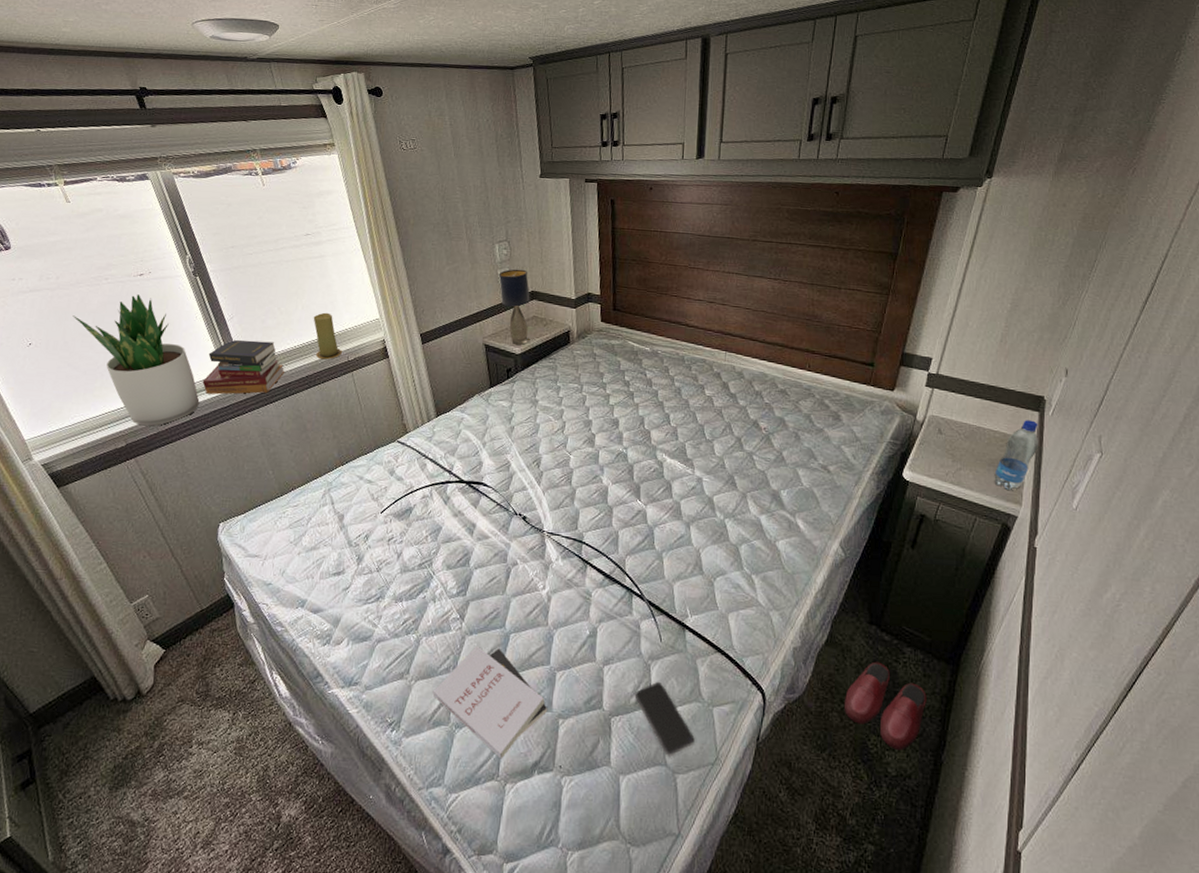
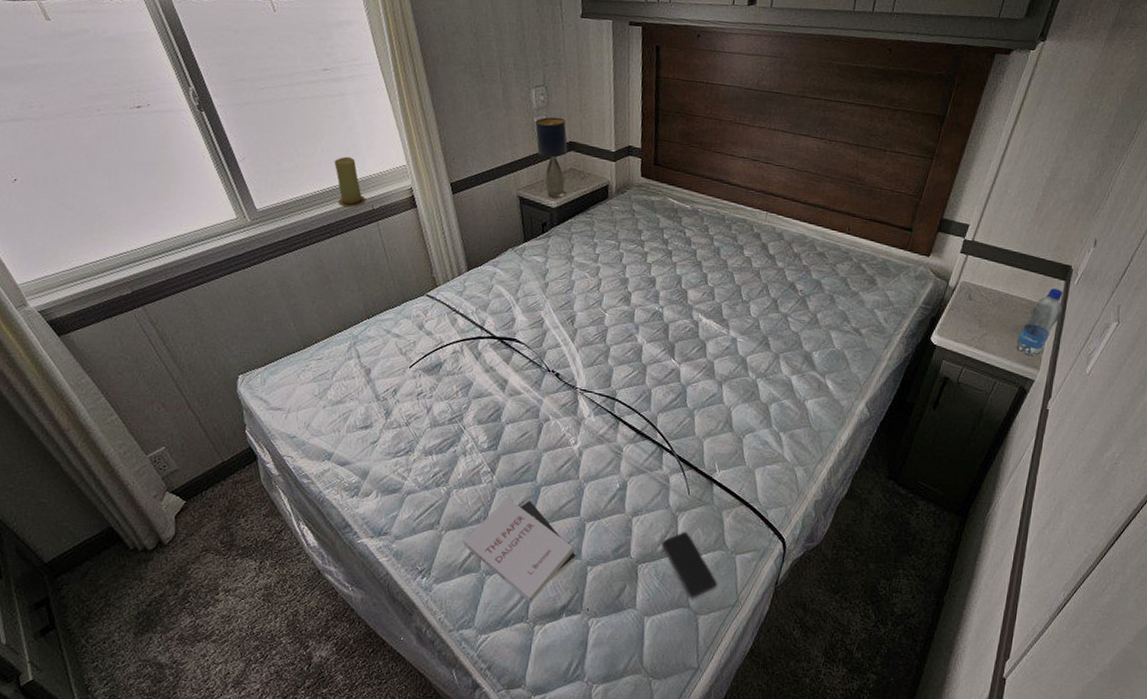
planter: present [72,294,200,426] -> none [62,129,212,273]
books: present [202,339,285,395] -> none [213,182,305,242]
slippers: present [843,661,927,750] -> none [858,513,935,592]

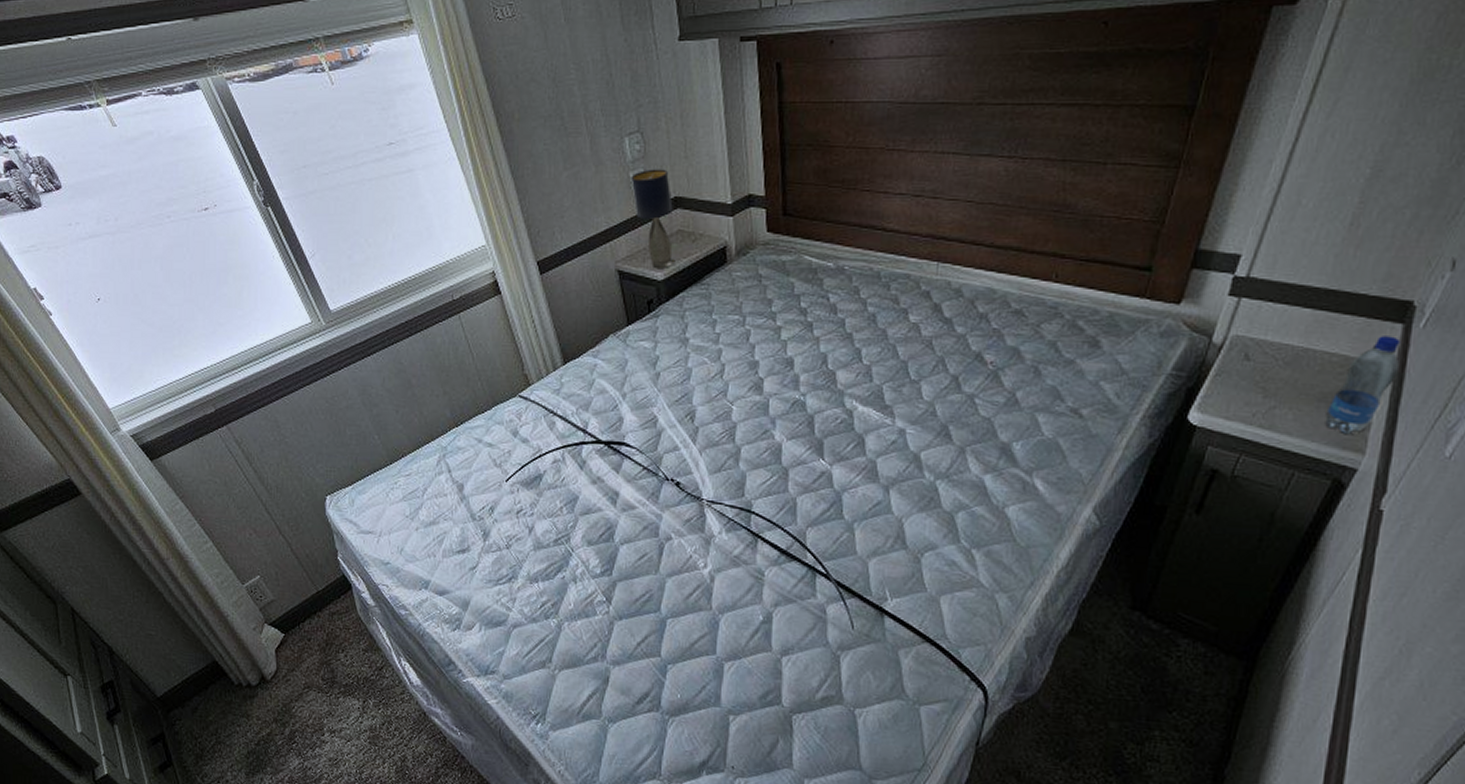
candle: present [334,156,366,208] -> none [407,241,445,300]
books: present [463,497,577,603] -> none [580,632,716,757]
smartphone: present [661,532,717,599] -> none [820,676,897,760]

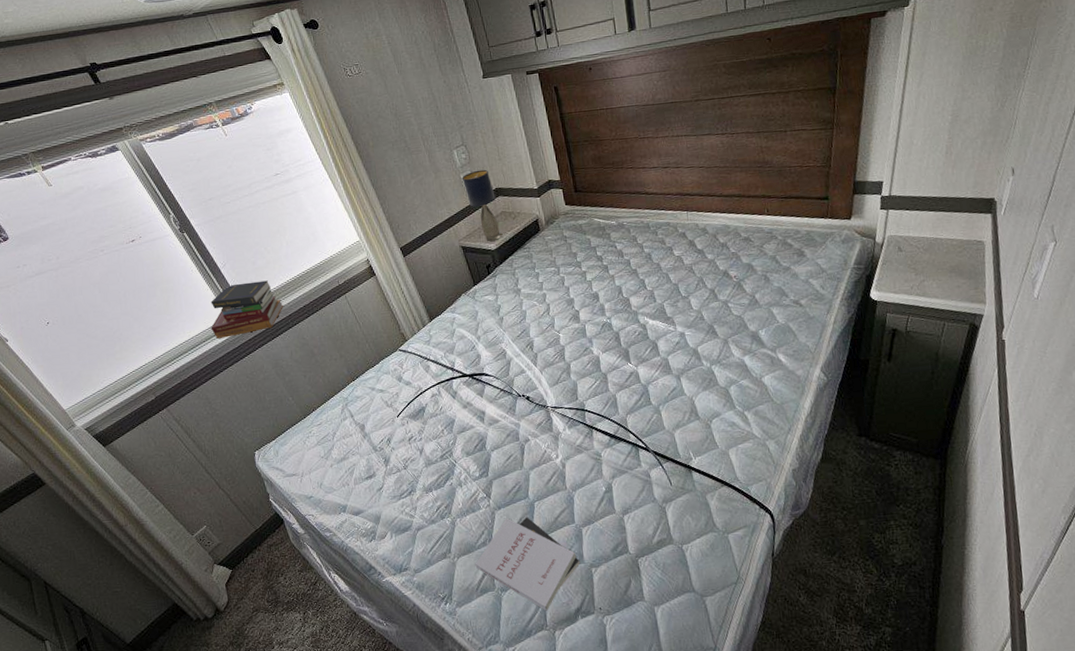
books: none [289,281,381,348] -> present [211,280,284,339]
books: none [580,632,716,757] -> present [475,517,581,611]
bottle: present [1325,336,1401,435] -> none [956,223,995,293]

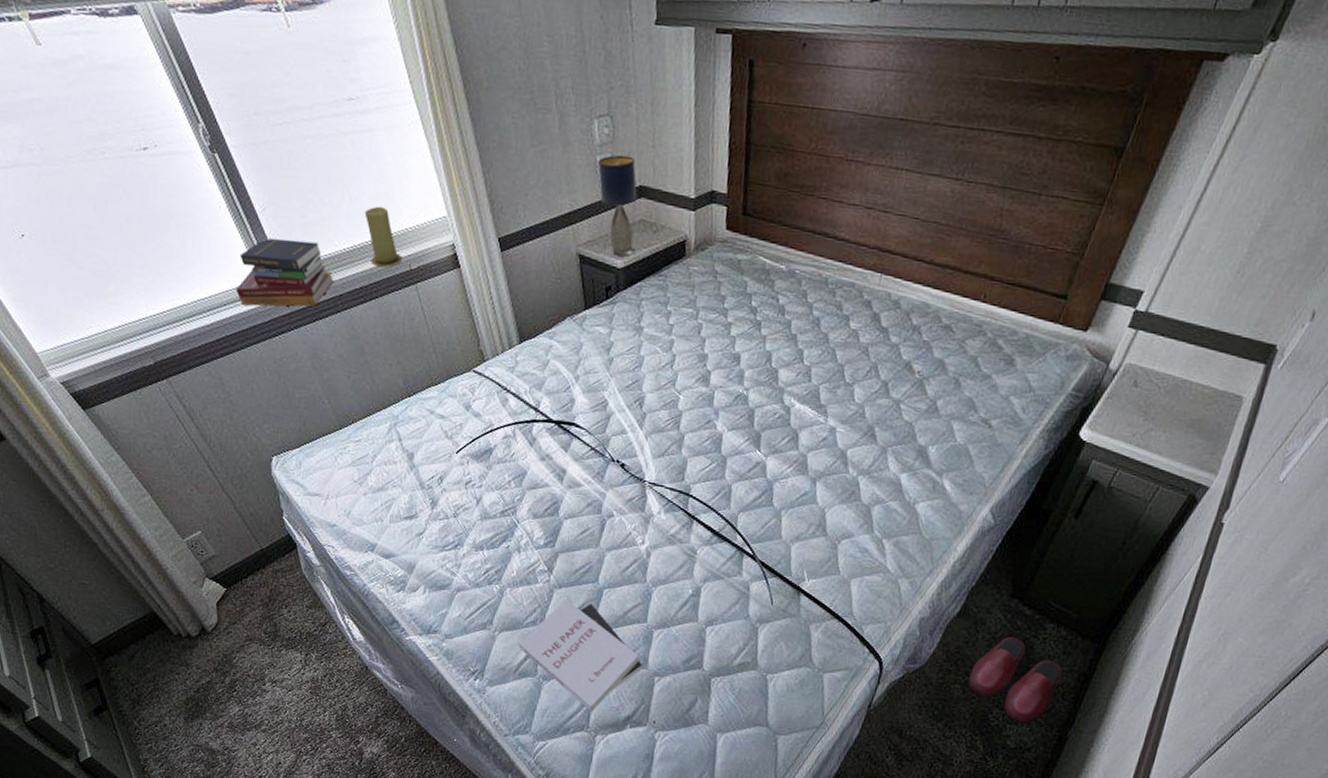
candle: none [298,244,332,288] -> present [364,206,402,268]
slippers: none [846,468,921,543] -> present [968,636,1063,725]

